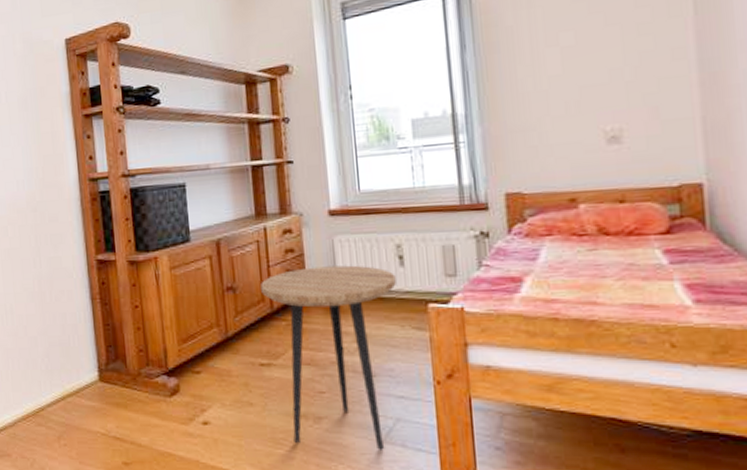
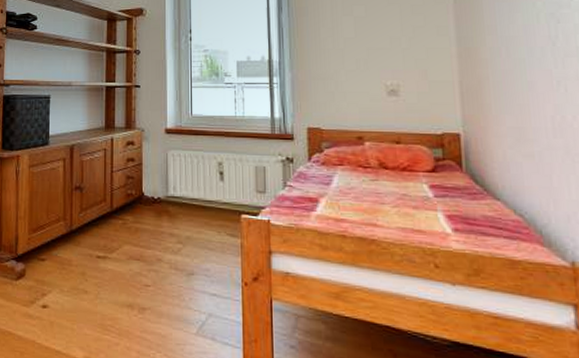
side table: present [261,265,396,450] -> none [104,175,216,342]

